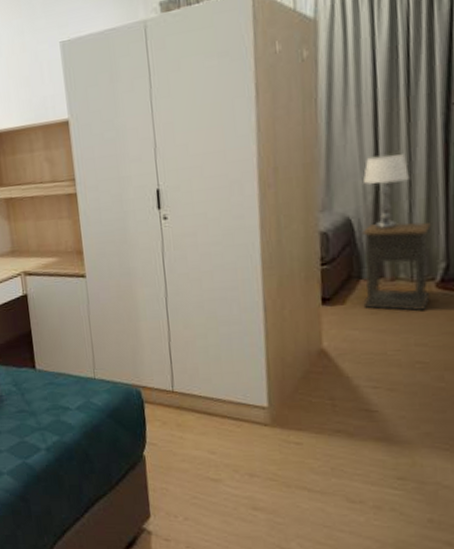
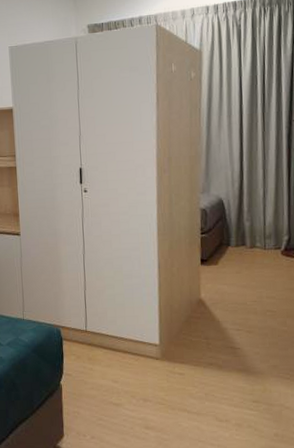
nightstand: present [361,222,431,312] -> none [230,205,278,272]
table lamp: present [362,154,409,230] -> none [231,154,264,209]

